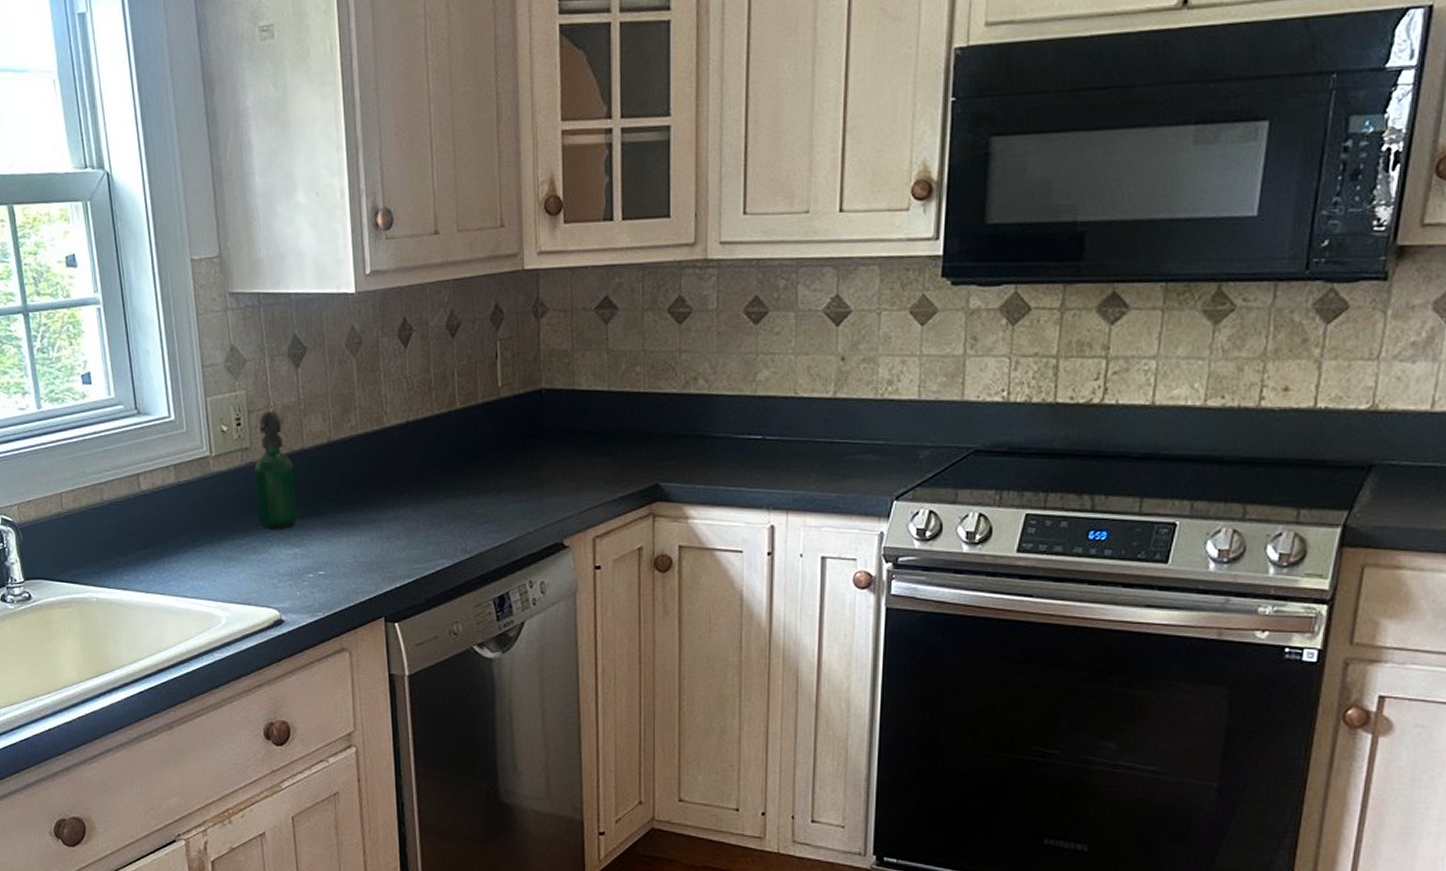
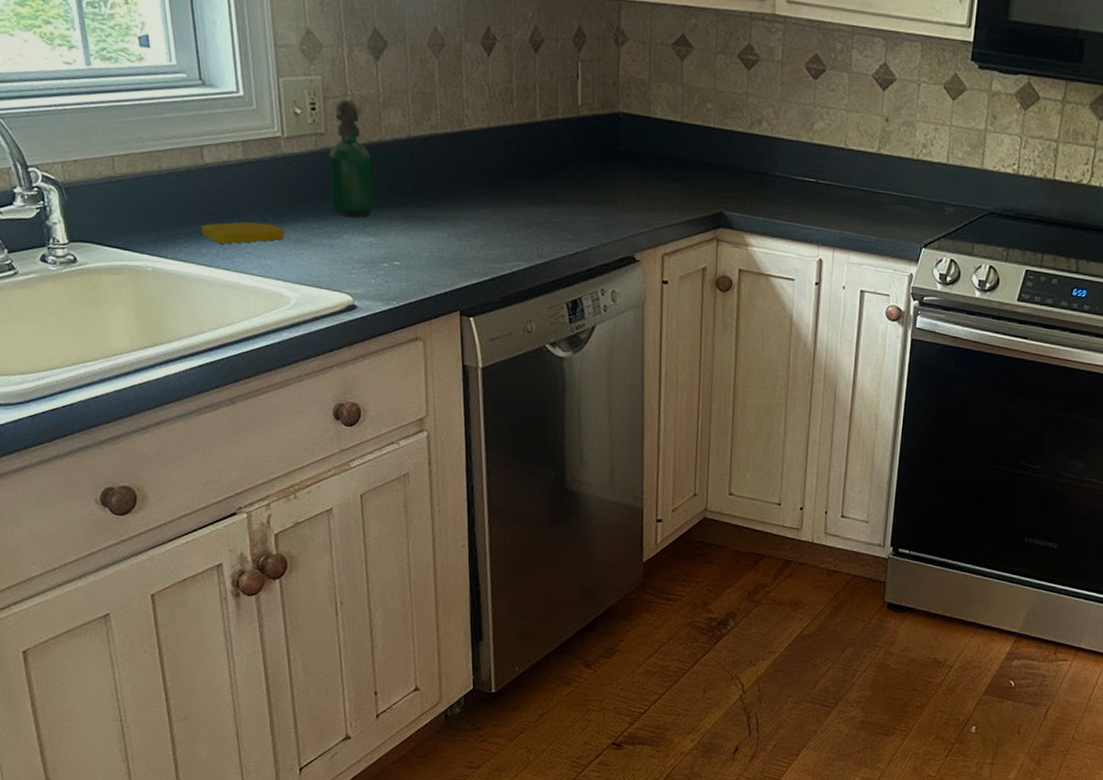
sponge: none [139,545,215,569] -> present [201,222,285,244]

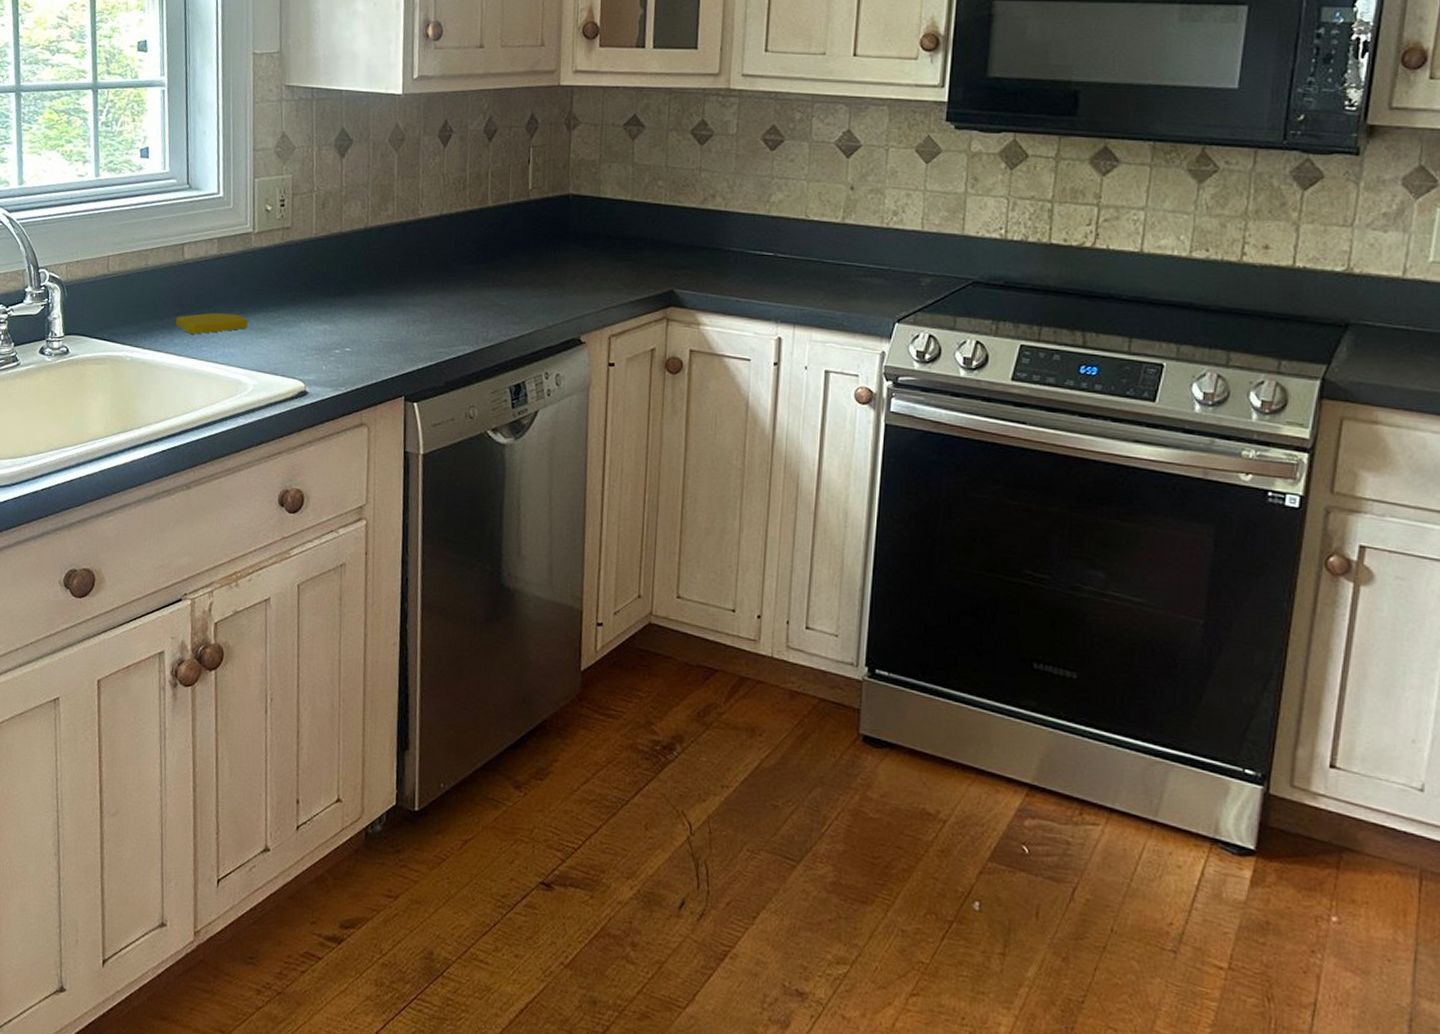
soap dispenser: present [329,99,374,217] -> none [292,195,332,306]

